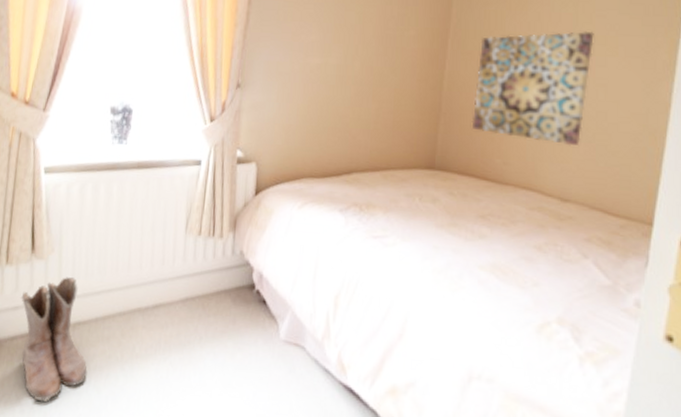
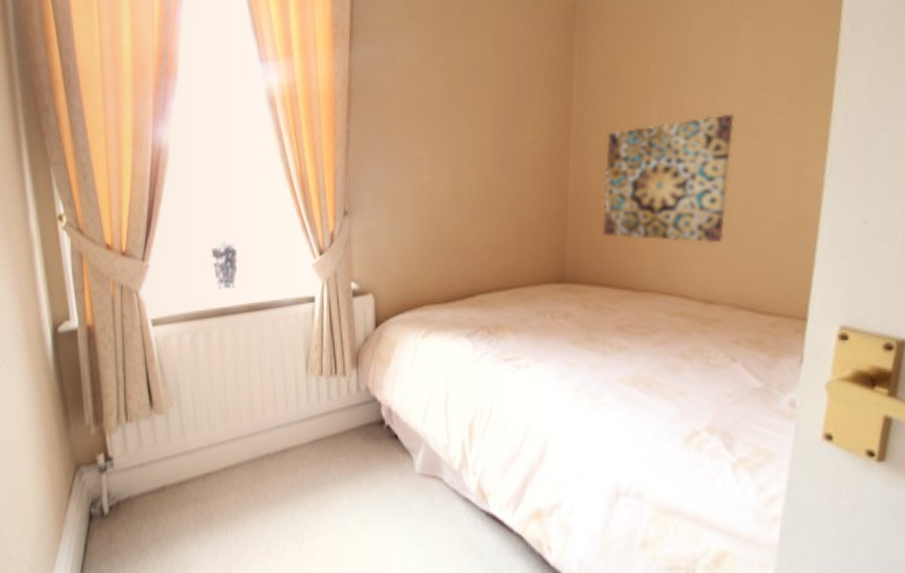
boots: present [21,277,87,402] -> none [146,429,223,554]

